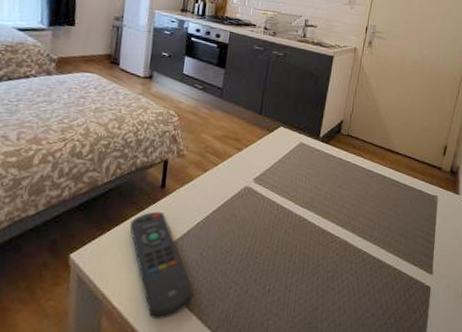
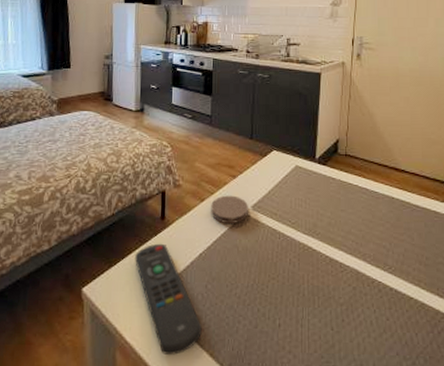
coaster: none [213,167,251,195] -> present [211,195,248,225]

